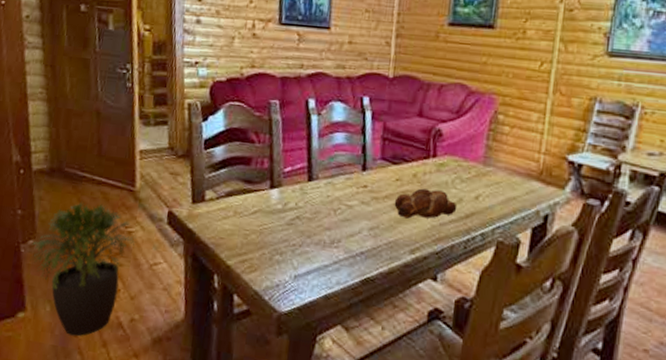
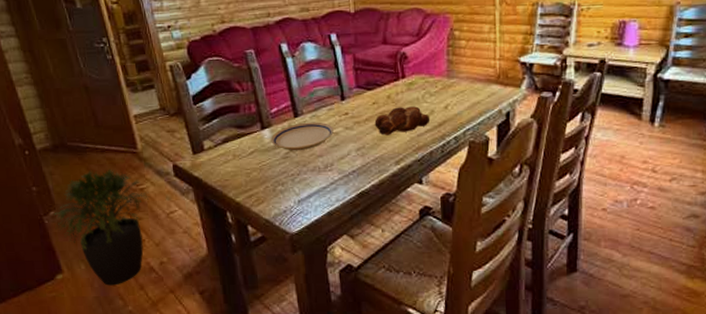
plate: none [278,188,348,219] -> present [271,122,334,151]

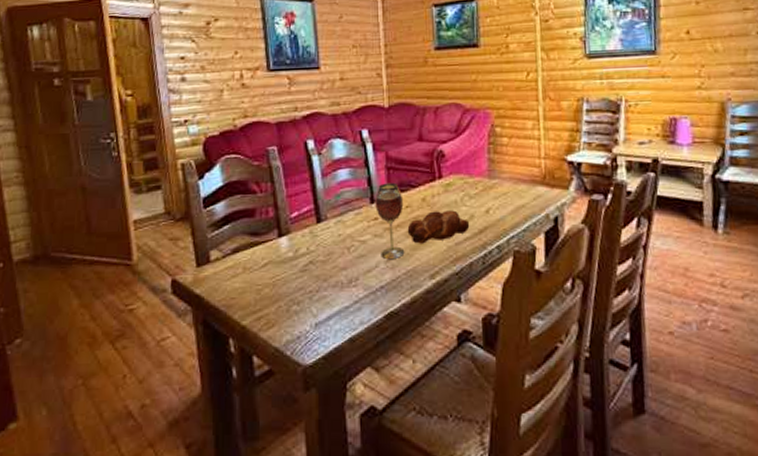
potted plant: present [54,169,149,286] -> none [18,285,139,438]
plate: present [271,122,334,151] -> none [288,228,360,263]
wineglass: none [345,82,373,148] -> present [375,182,405,259]

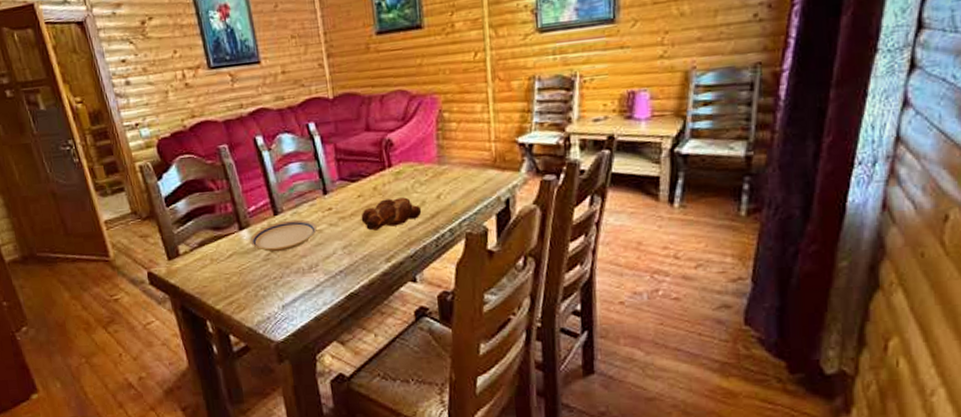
plate: none [288,228,360,263] -> present [250,219,317,252]
wineglass: present [375,182,405,259] -> none [327,173,360,246]

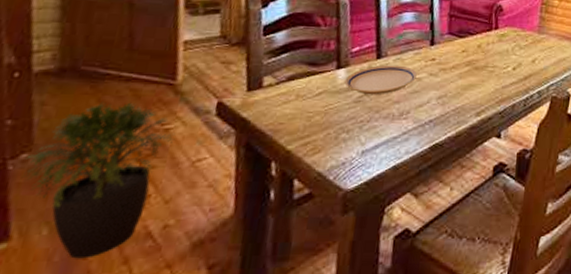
potted plant: none [26,279,124,404] -> present [21,101,176,259]
bread loaf: present [361,197,422,231] -> none [460,57,517,85]

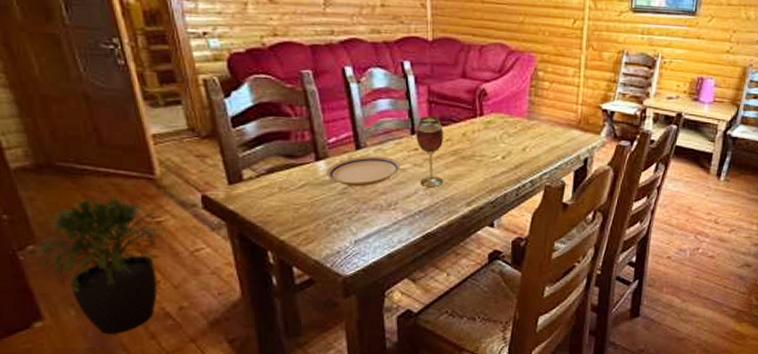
wineglass: none [433,28,461,96] -> present [416,116,444,187]

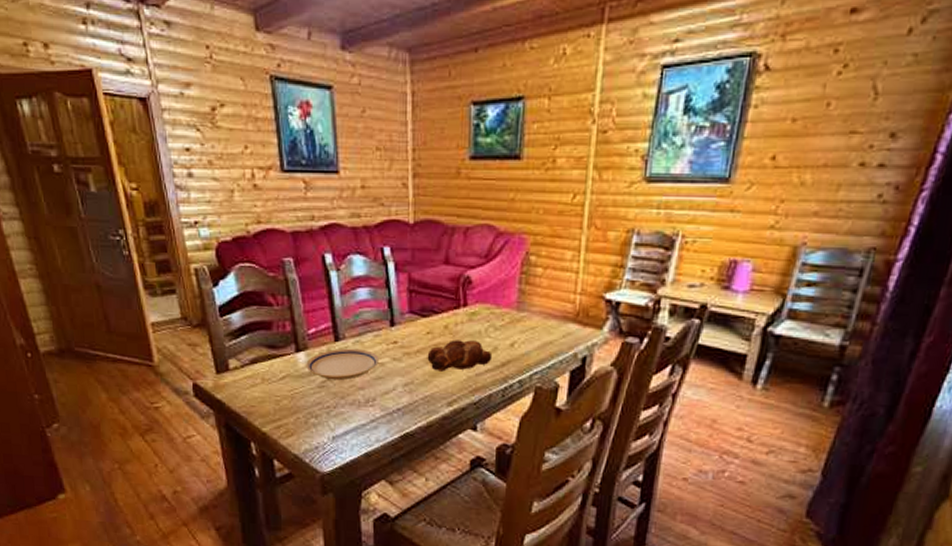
potted plant: present [33,196,168,335] -> none [57,380,165,512]
wineglass: present [416,116,444,187] -> none [395,306,425,383]
bread loaf: none [447,146,507,175] -> present [427,340,493,372]

